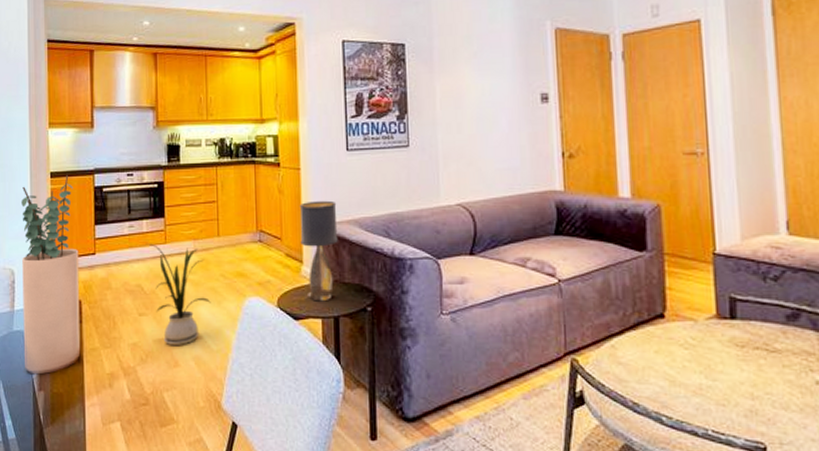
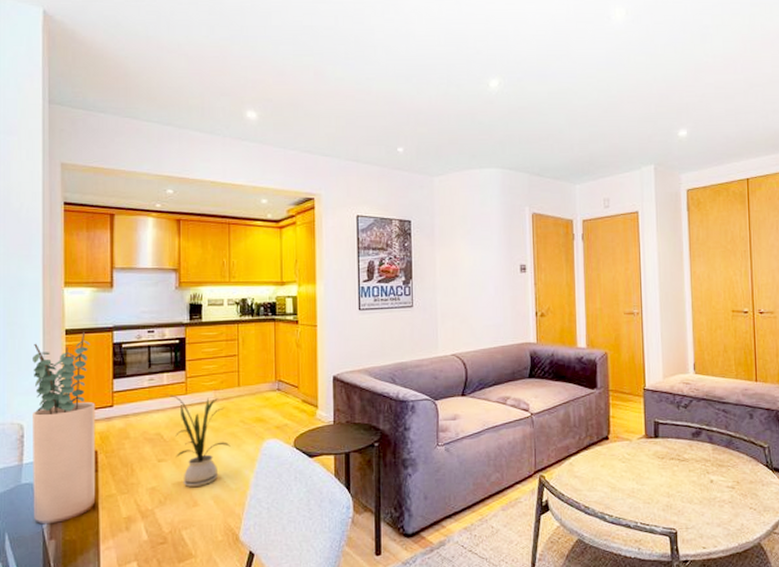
table lamp: present [299,200,338,302] -> none [315,353,350,441]

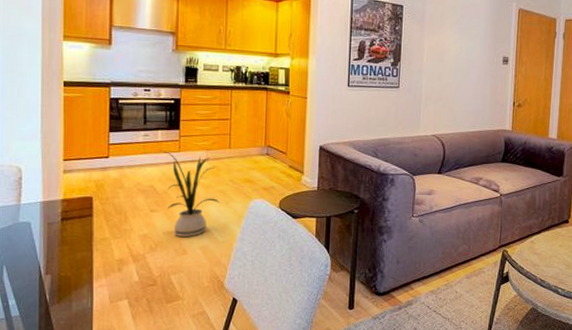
vase: present [33,332,96,525] -> none [30,85,92,261]

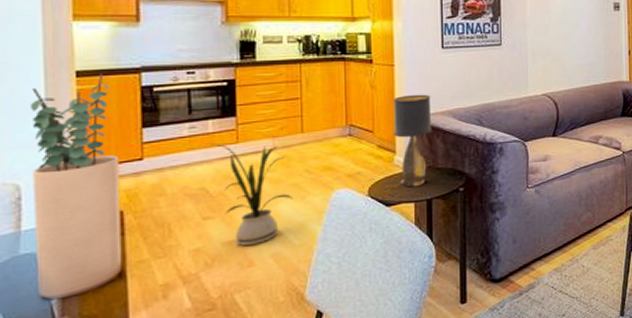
vase: none [30,85,92,261] -> present [31,74,123,300]
table lamp: none [303,124,336,205] -> present [393,94,432,188]

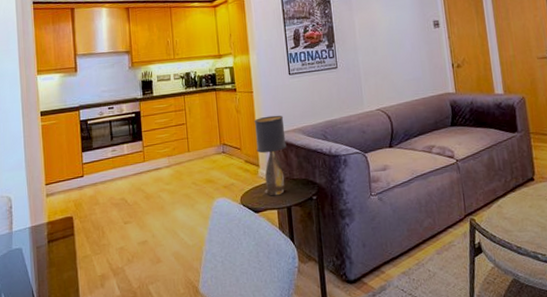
vase: present [31,74,123,300] -> none [15,113,74,285]
house plant: present [211,144,293,247] -> none [127,163,185,246]

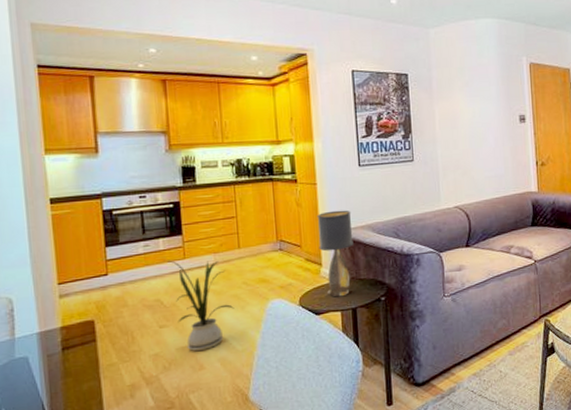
house plant: none [127,163,185,246] -> present [163,260,234,352]

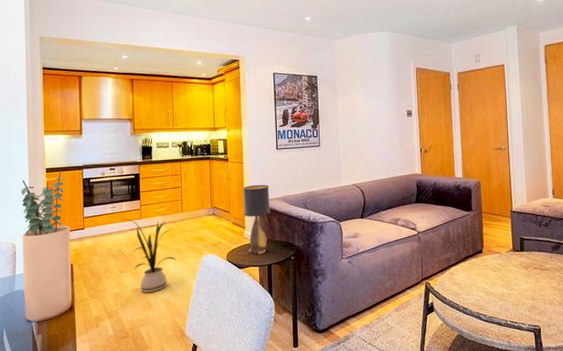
vase: none [16,200,97,398] -> present [21,170,72,323]

